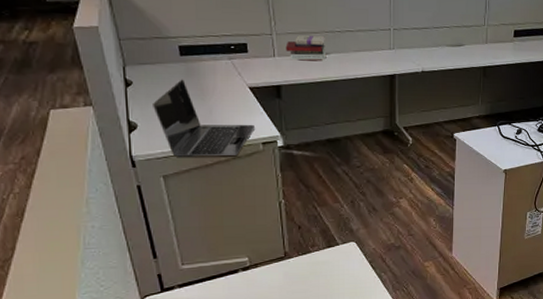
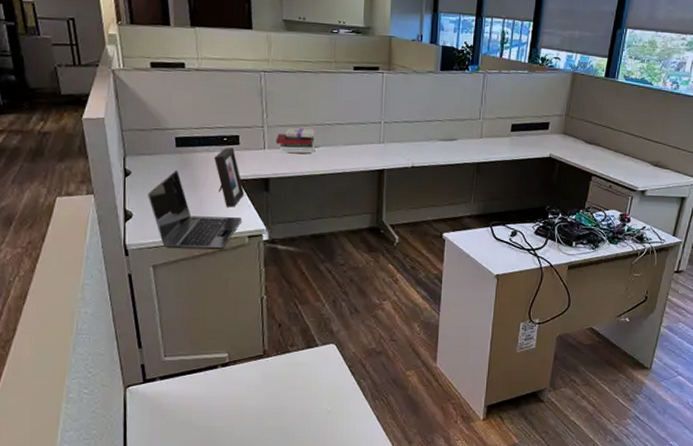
picture frame: none [221,55,257,115] -> present [213,147,245,207]

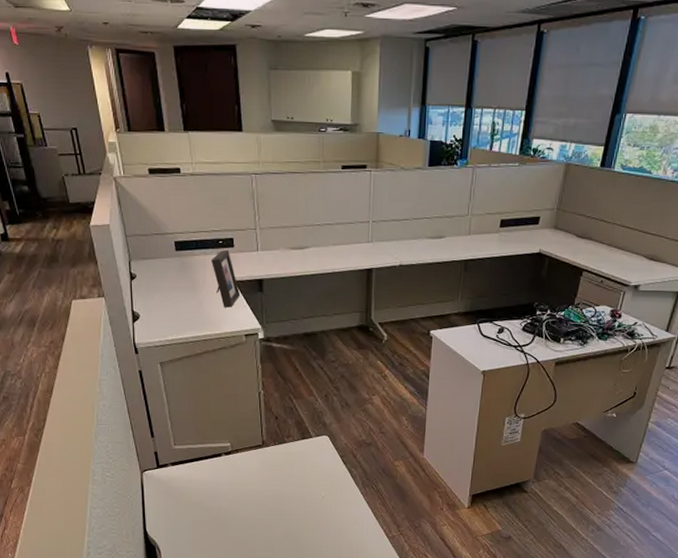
laptop: present [148,170,243,250] -> none [152,273,239,348]
books: present [276,128,316,155] -> none [268,229,306,255]

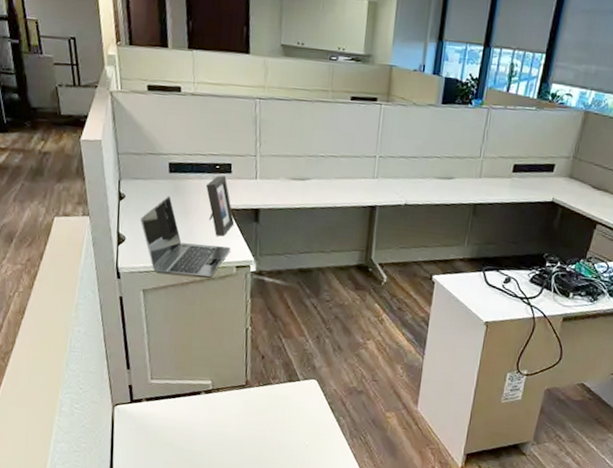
laptop: none [152,273,239,348] -> present [140,196,231,279]

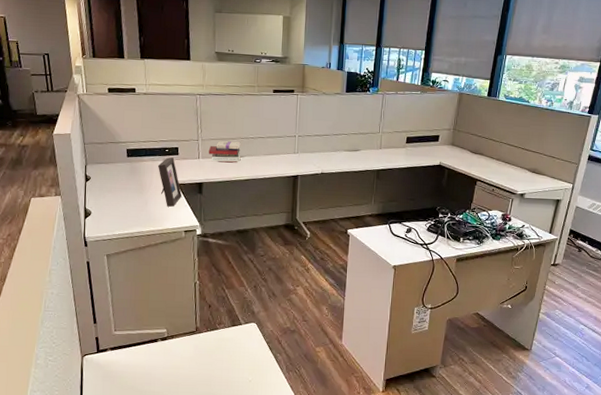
laptop: present [140,196,231,279] -> none [104,176,180,243]
books: none [268,158,308,187] -> present [208,141,241,163]

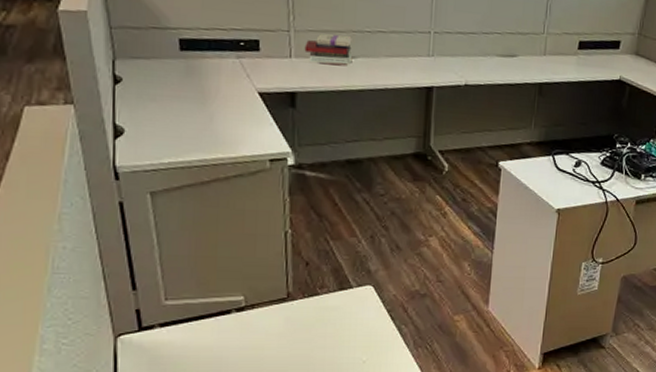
picture frame: present [157,157,182,207] -> none [227,53,266,125]

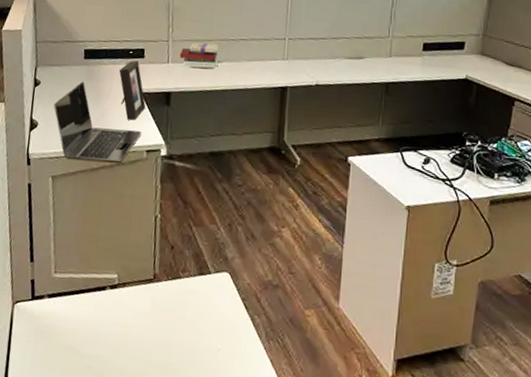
laptop: none [144,78,263,176] -> present [54,81,142,164]
picture frame: none [227,53,266,125] -> present [118,60,146,120]

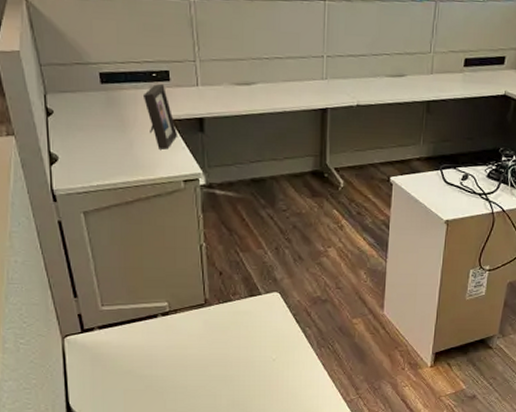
laptop: present [54,81,142,164] -> none [73,109,177,196]
books: present [179,43,219,70] -> none [209,62,253,92]

